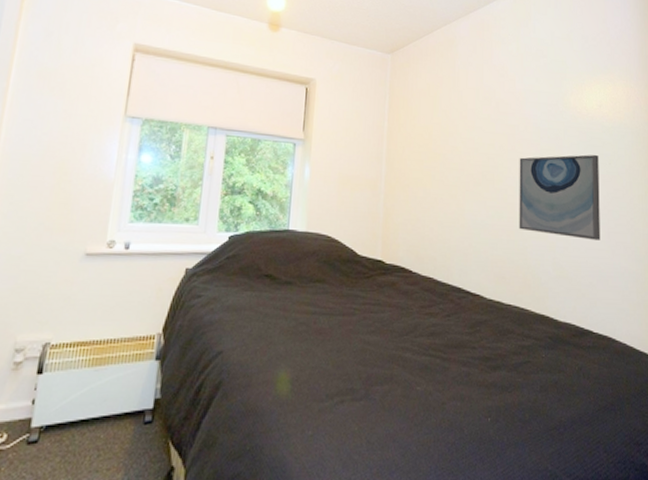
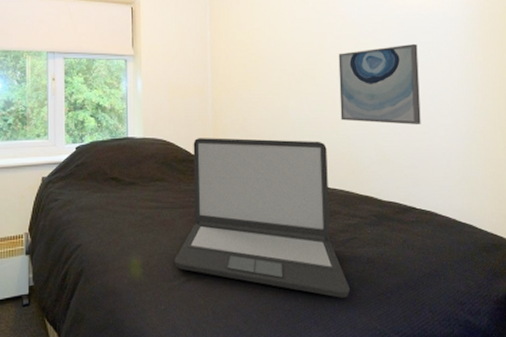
laptop: none [328,237,520,431] -> present [174,138,350,298]

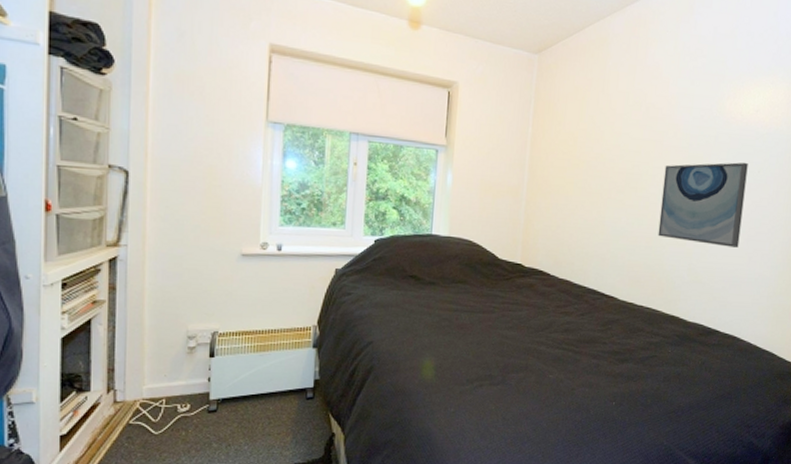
laptop: present [174,138,350,298] -> none [468,242,643,413]

